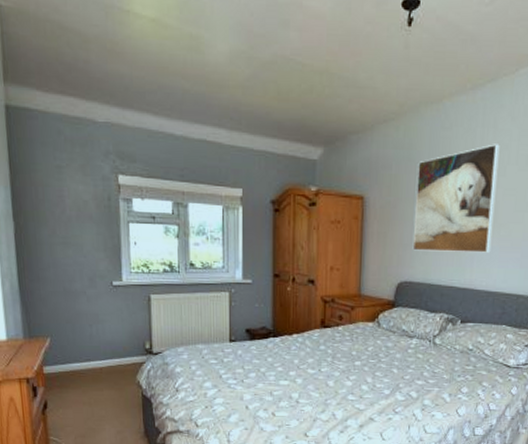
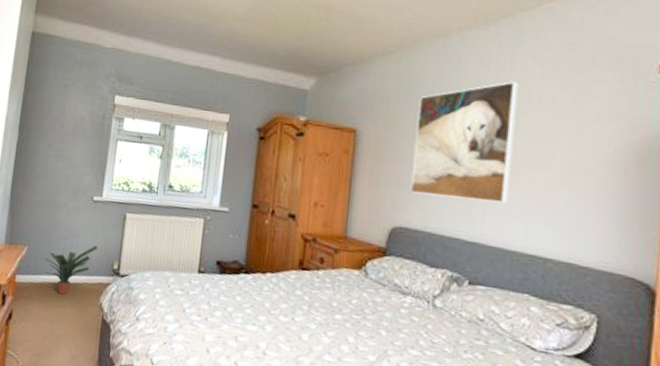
potted plant: none [70,329,126,378] -> present [44,246,98,295]

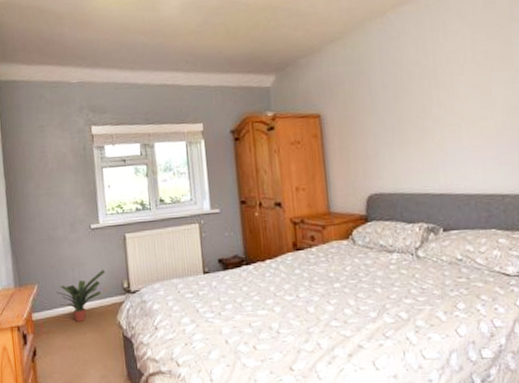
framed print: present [410,81,519,203] -> none [371,45,463,162]

